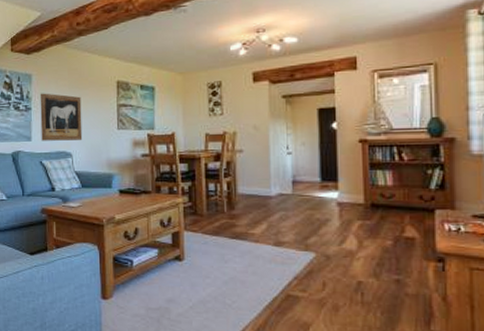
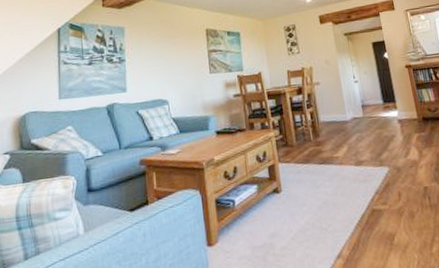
wall art: present [40,93,83,141] -> none [133,44,178,91]

